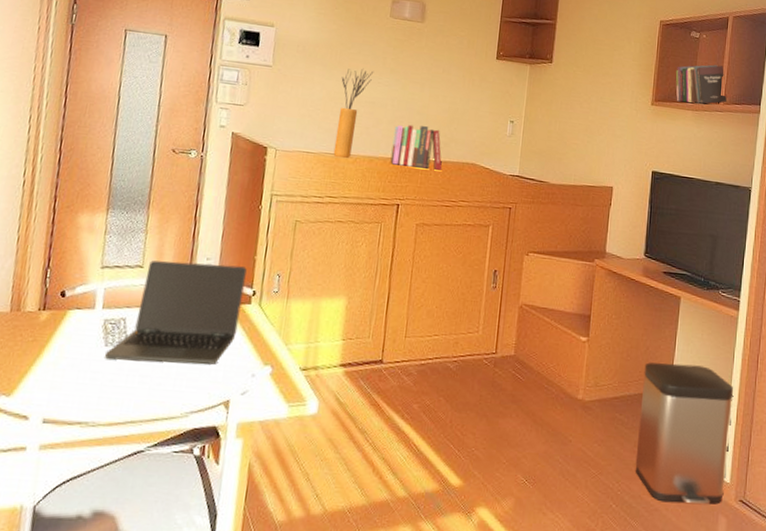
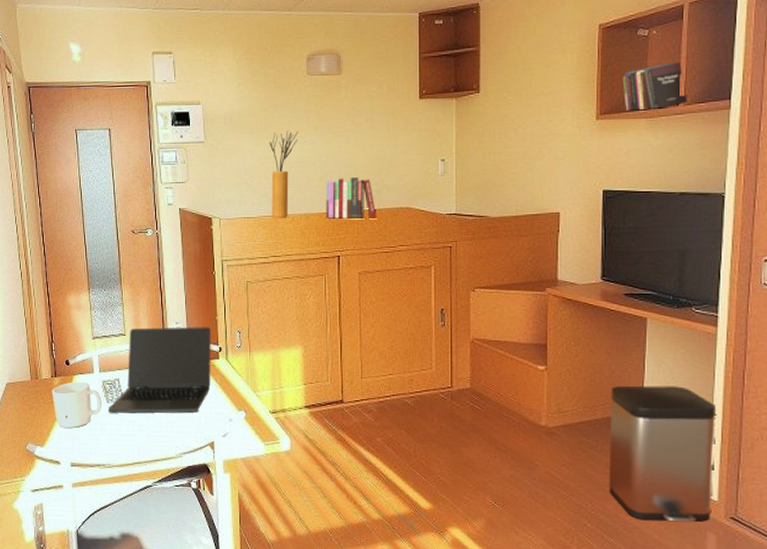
mug: none [33,318,99,376] -> present [52,381,102,429]

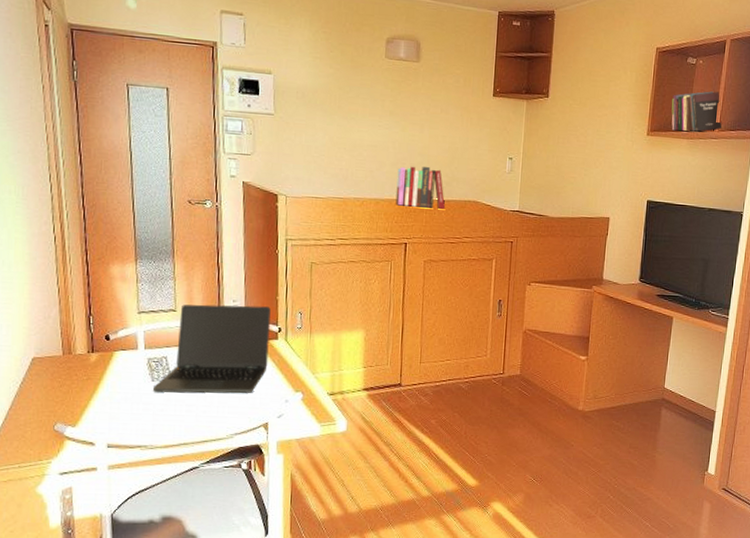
mug: present [52,381,102,429] -> none [87,358,146,408]
vase: present [269,130,299,218] -> none [340,112,374,201]
pedal bin: present [608,385,717,523] -> none [630,376,721,494]

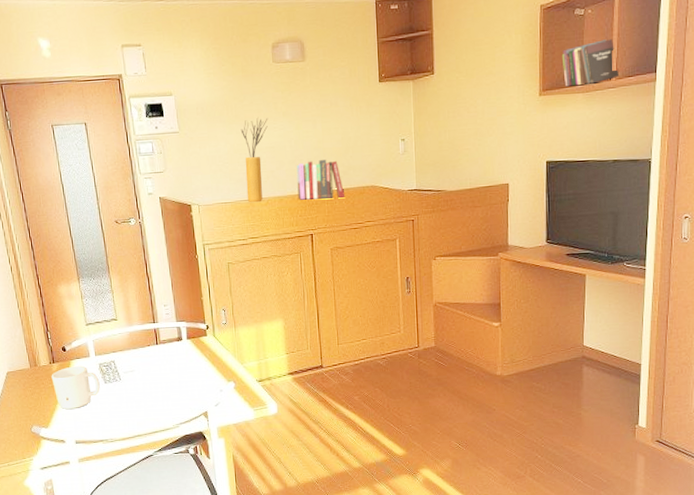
mug: none [87,358,146,408] -> present [51,366,100,410]
laptop: present [153,304,271,393] -> none [107,307,201,392]
vase: none [340,112,374,201] -> present [240,117,268,202]

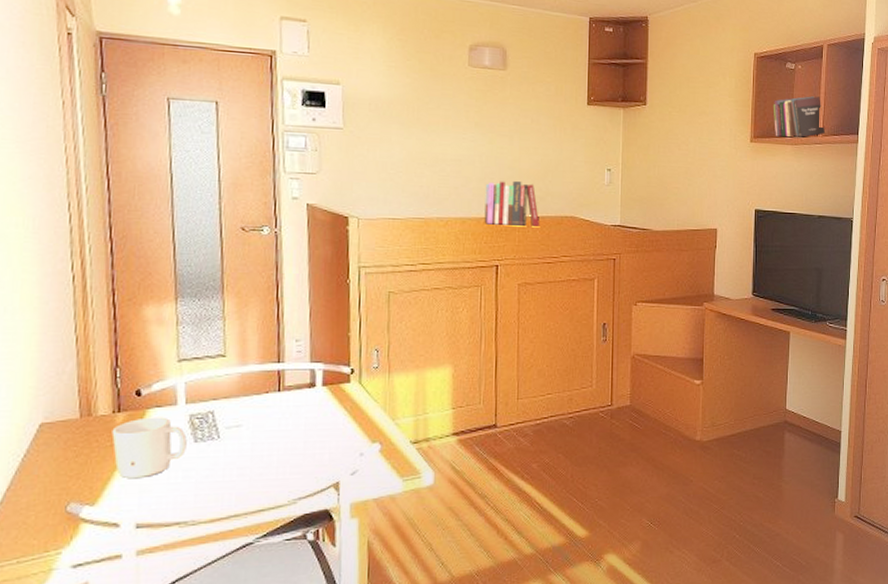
vase: present [240,117,268,202] -> none [421,124,457,221]

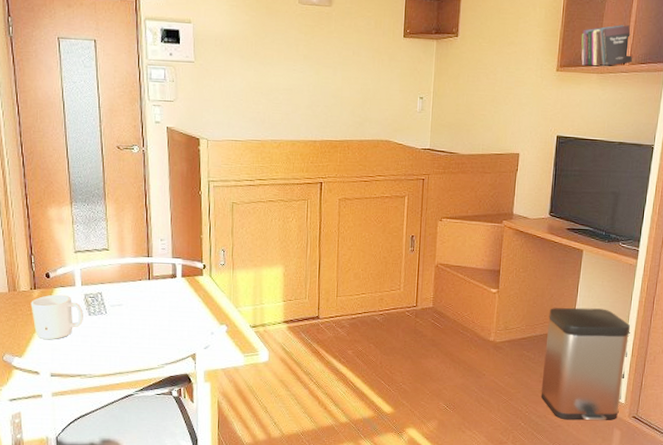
books: present [484,181,540,226] -> none [311,108,359,149]
pedal bin: none [755,396,845,527] -> present [541,307,631,421]

